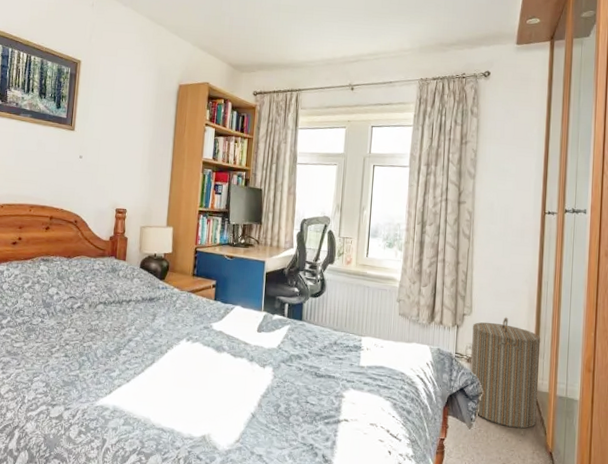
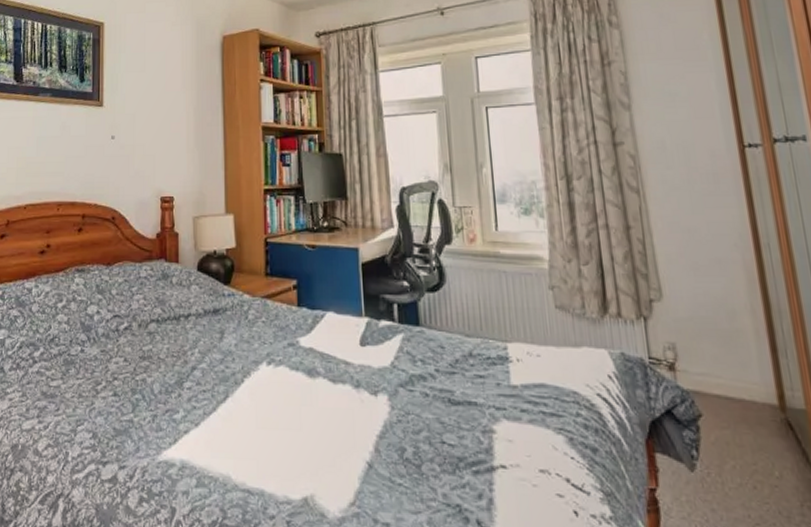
laundry hamper: present [470,317,541,429] -> none [666,299,797,468]

